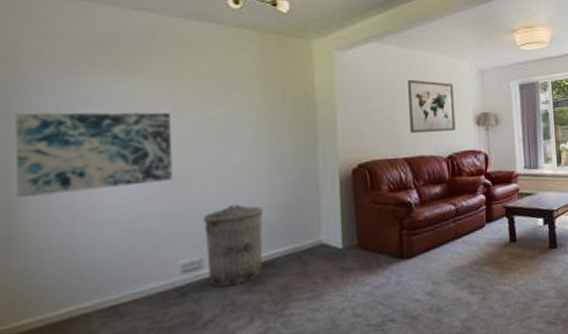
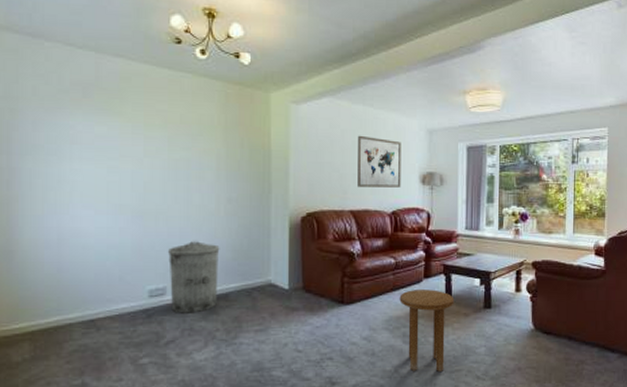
wall art: present [15,112,173,199] -> none [14,145,143,220]
side table: none [462,234,520,324] -> present [399,289,455,372]

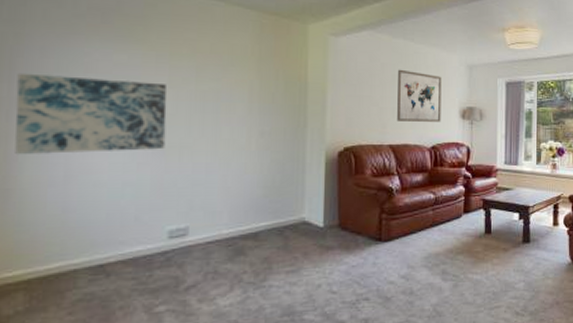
wall art: none [14,145,143,220] -> present [15,72,167,155]
trash can: present [167,240,220,313] -> none [191,176,250,255]
side table: present [399,289,455,372] -> none [439,225,494,309]

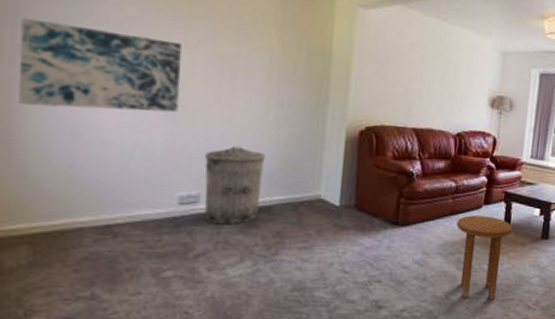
trash can: none [191,176,250,255] -> present [204,145,266,225]
wall art: present [397,69,442,122] -> none [423,49,474,109]
side table: none [439,225,494,309] -> present [456,215,513,300]

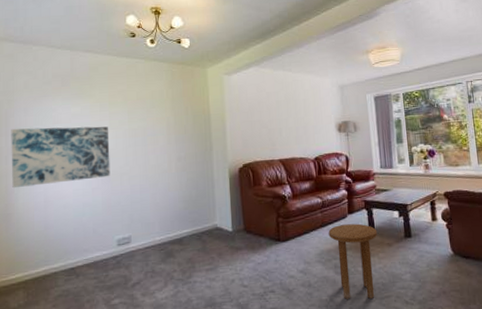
trash can: present [204,145,266,225] -> none [131,194,173,258]

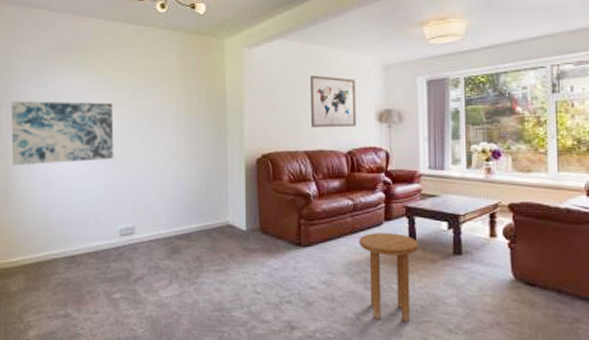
wall art: none [281,95,321,139] -> present [310,75,356,127]

